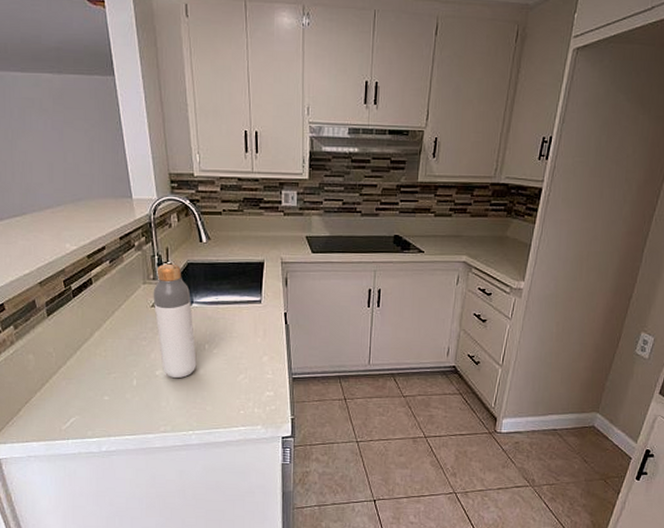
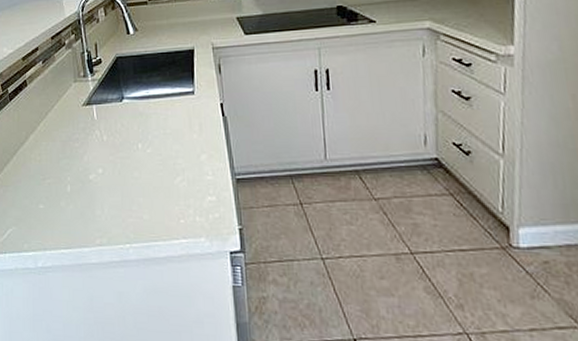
bottle: present [153,263,197,379] -> none [84,59,131,183]

